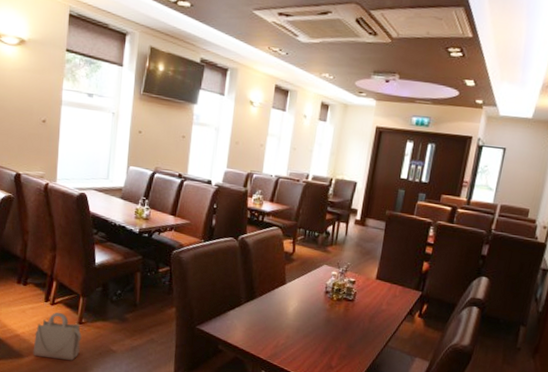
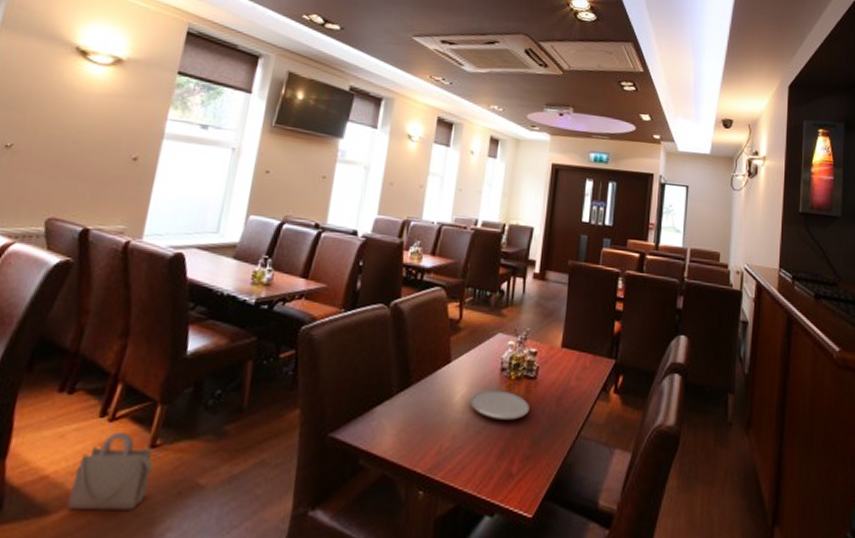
plate: none [300,306,348,330] -> present [469,389,530,420]

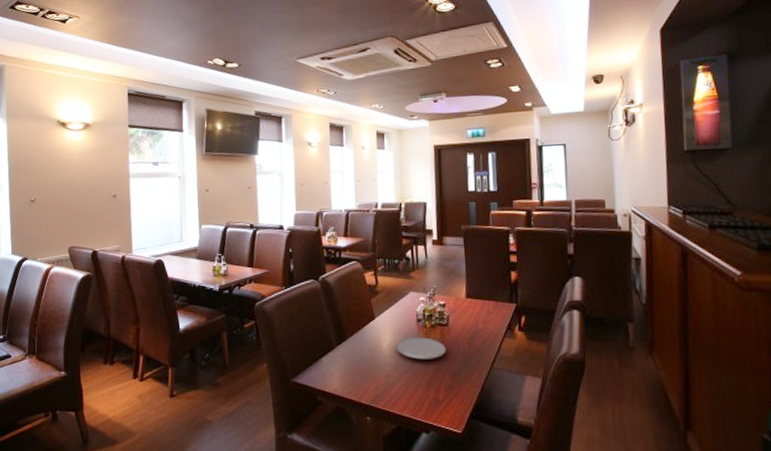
handbag: present [66,431,153,511] -> none [126,387,175,441]

